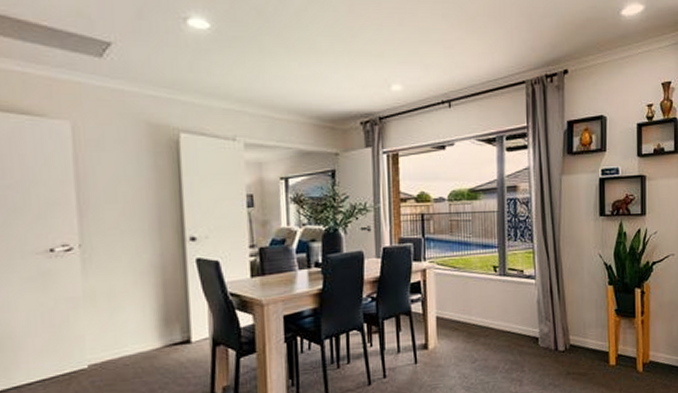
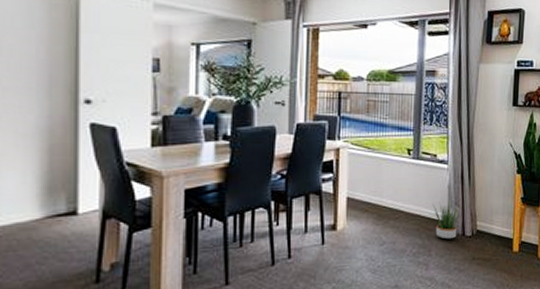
potted plant: none [522,316,553,355] -> present [432,201,462,240]

